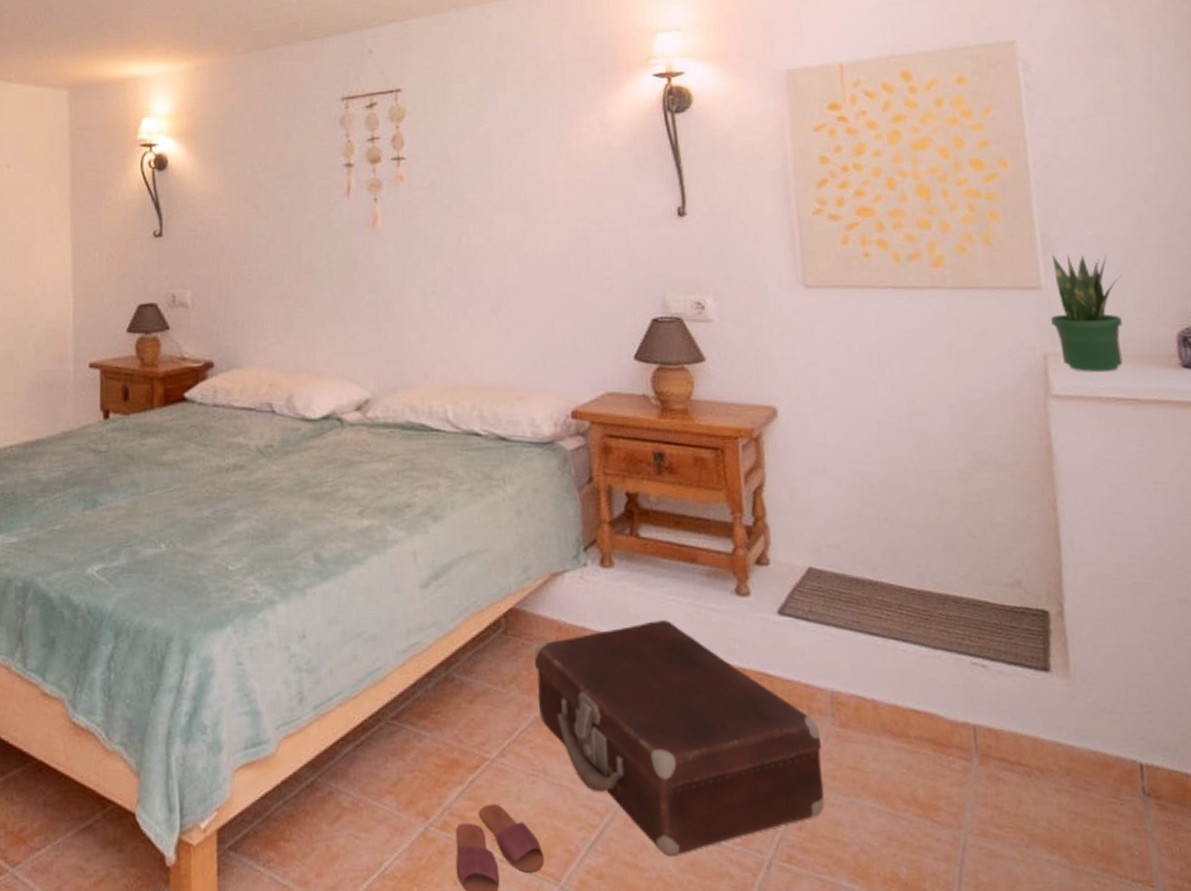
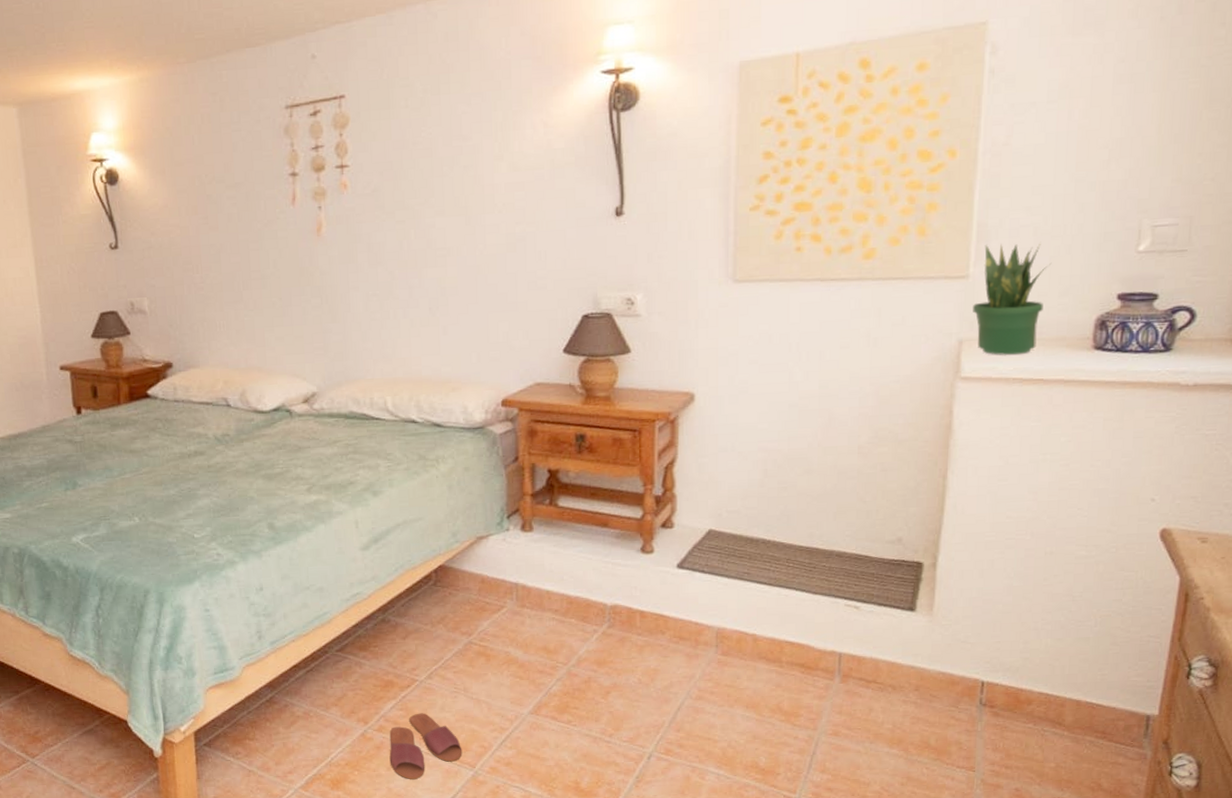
suitcase: present [534,619,825,856] -> none [459,572,705,750]

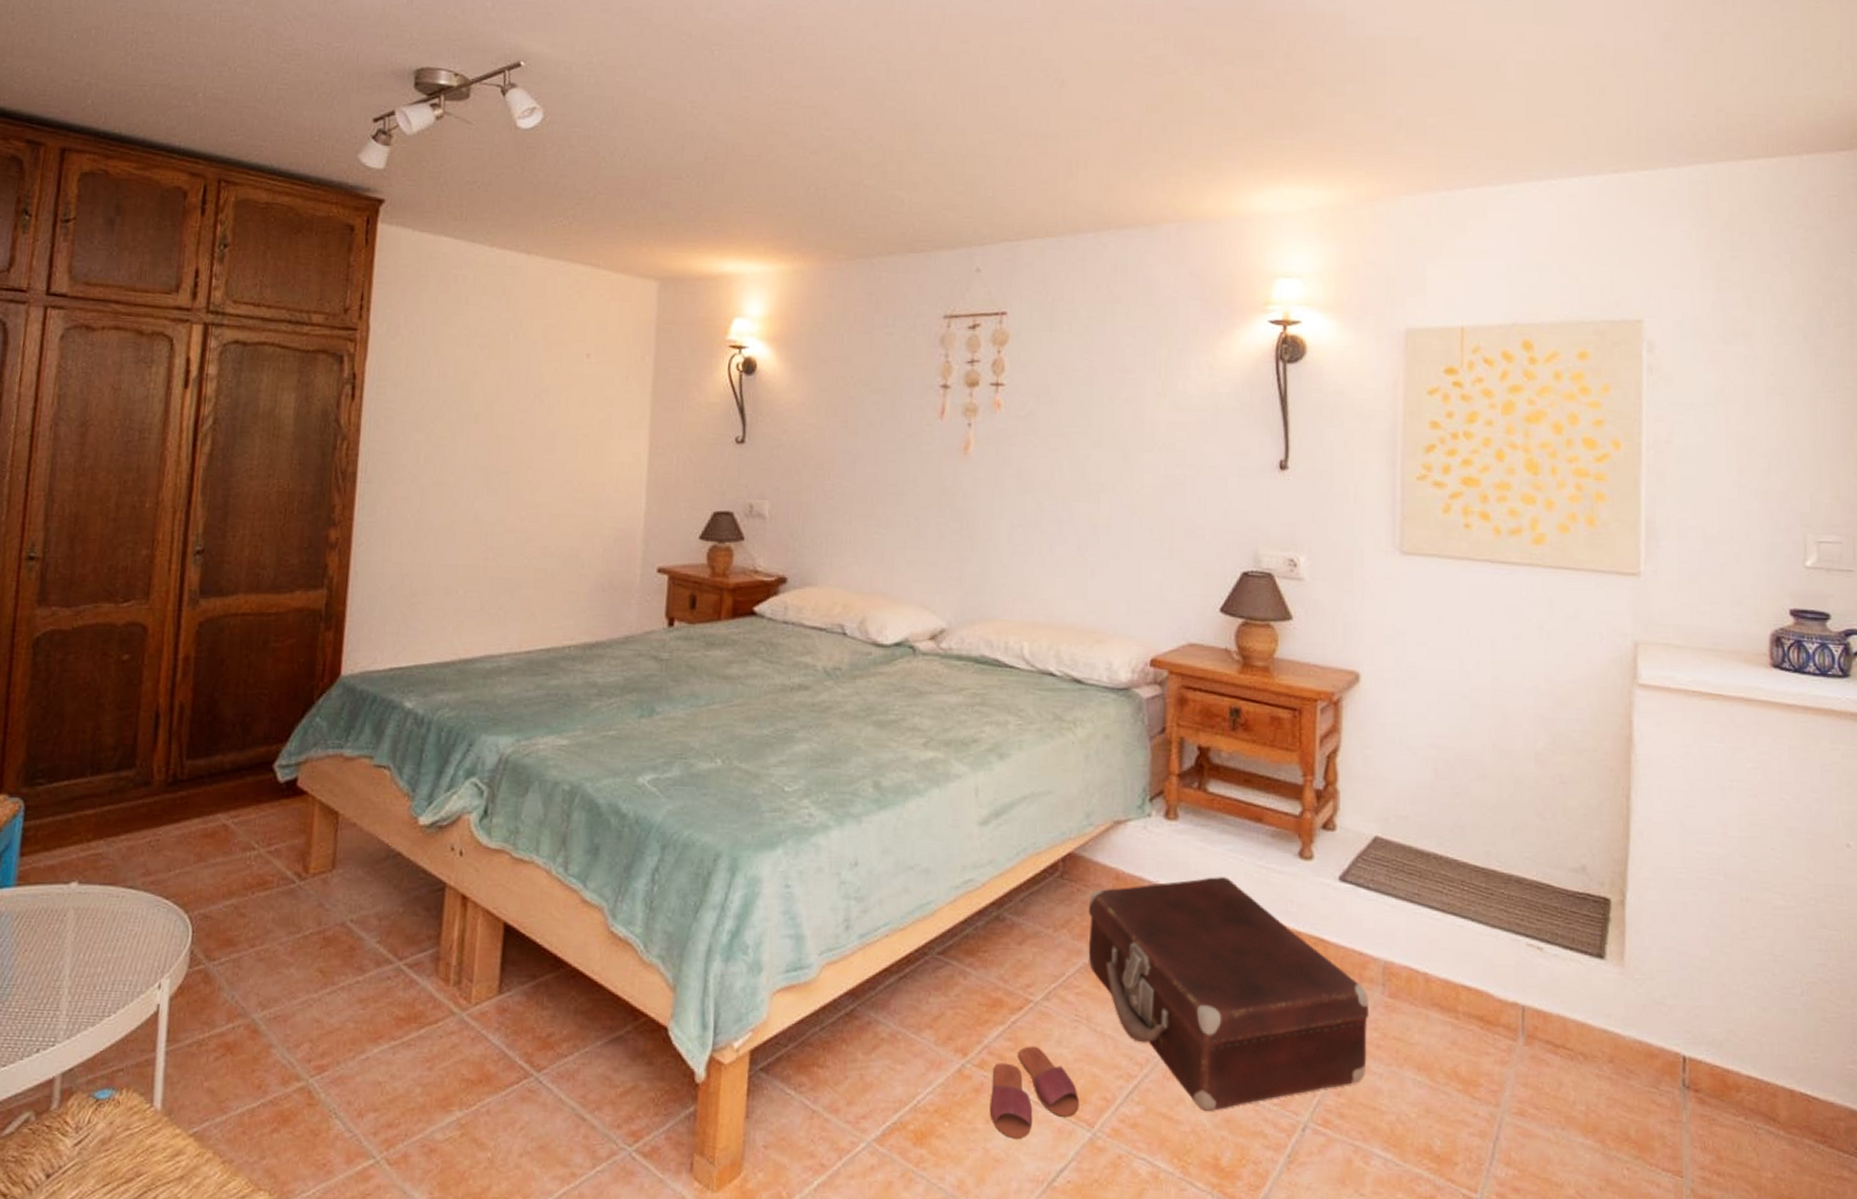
suitcase: none [459,572,705,750] -> present [1088,876,1370,1111]
planter: present [973,244,1051,356] -> none [1646,543,1721,665]

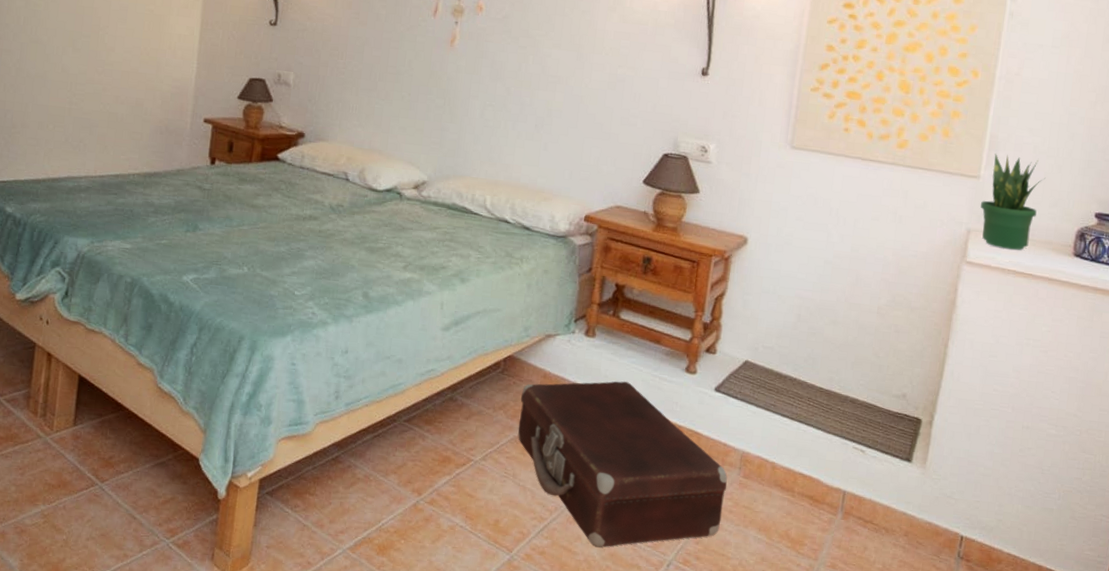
slippers: present [989,1046,1080,1138] -> none [435,492,503,556]
planter: none [1646,543,1721,665] -> present [981,154,1045,251]

